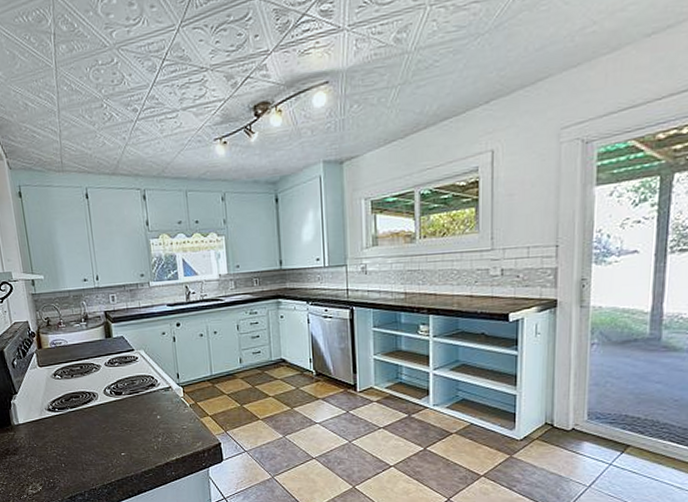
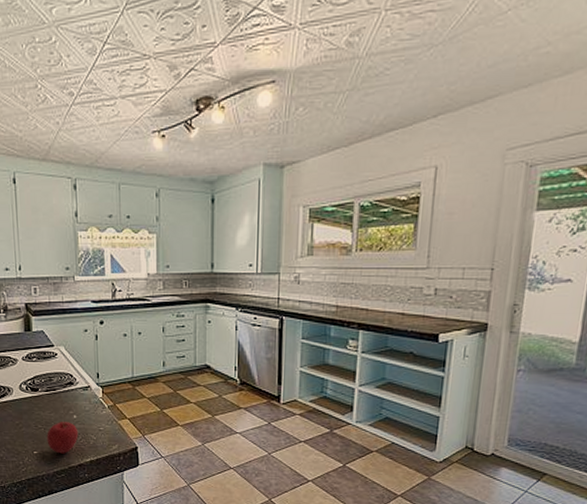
apple: none [132,422,163,454] -> present [46,422,79,454]

